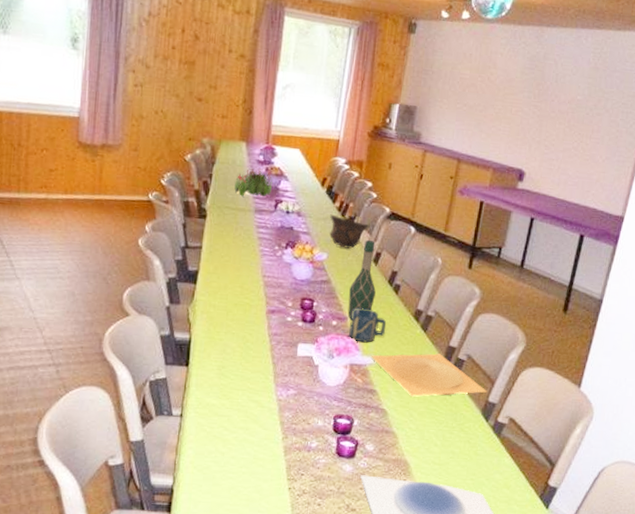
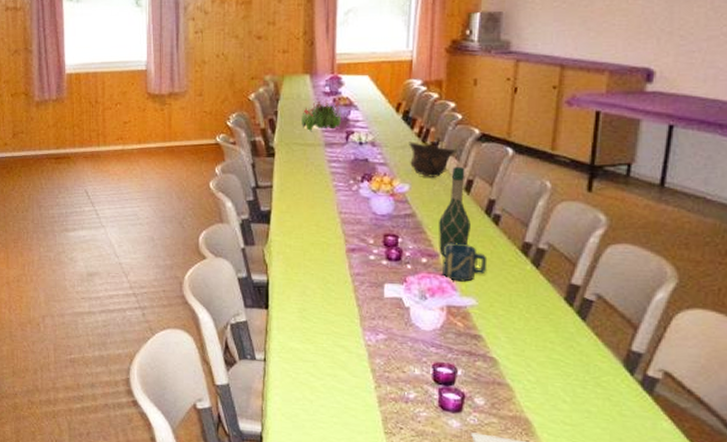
plate: present [371,353,487,397] -> none [471,293,628,344]

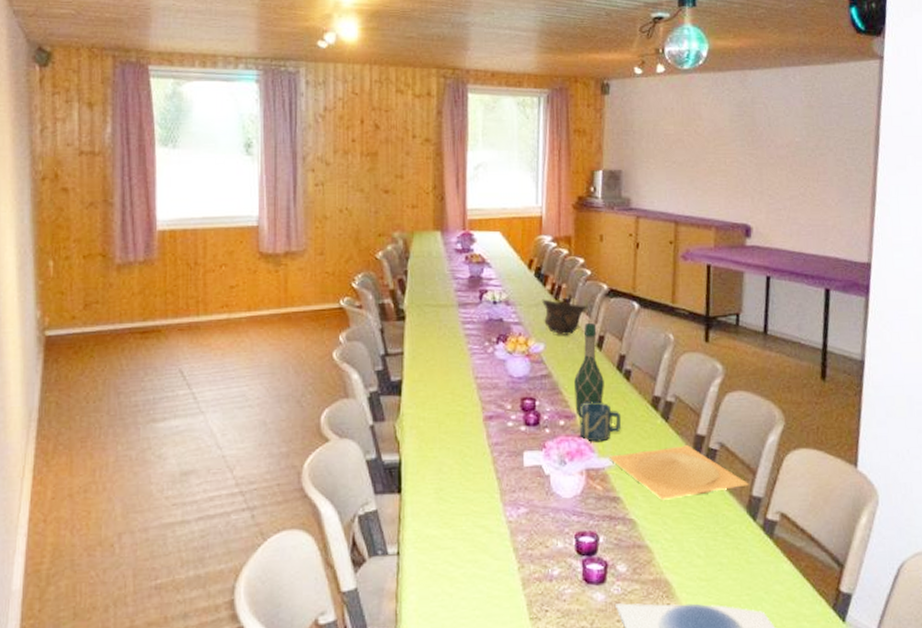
flower arrangement: present [300,99,342,131] -> none [432,256,475,291]
plate: none [471,293,628,344] -> present [608,445,749,500]

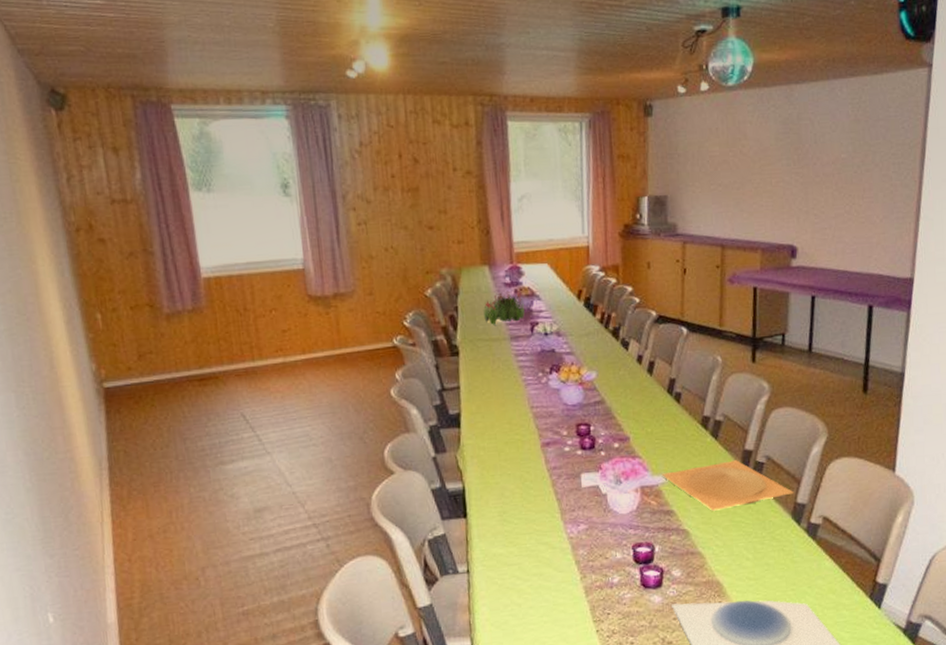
flower arrangement: none [432,256,475,291] -> present [482,290,526,325]
bowl: present [542,299,588,335] -> none [592,328,638,363]
wine bottle: present [574,323,604,416] -> none [627,350,656,438]
cup: present [580,402,622,442] -> none [633,424,673,462]

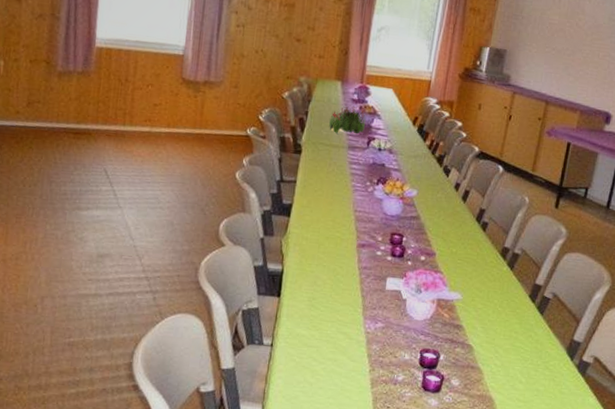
plate: present [661,460,794,511] -> none [458,290,572,334]

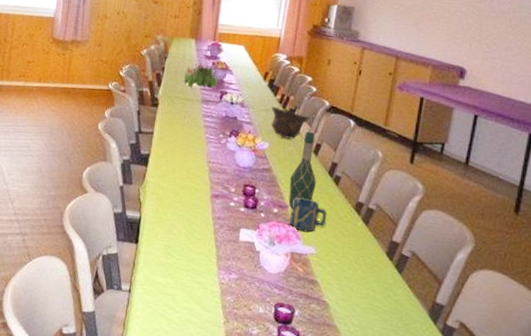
bowl: none [420,152,459,186] -> present [271,106,310,139]
wine bottle: none [436,178,464,255] -> present [289,132,316,208]
cup: none [437,244,474,279] -> present [290,197,327,233]

